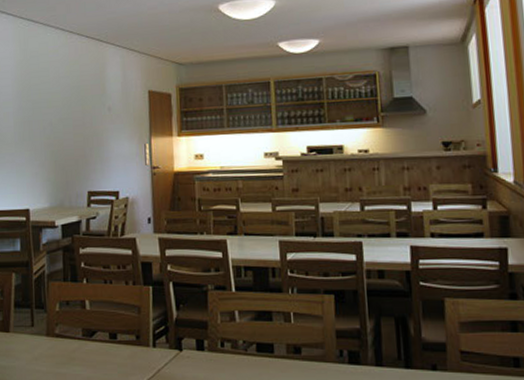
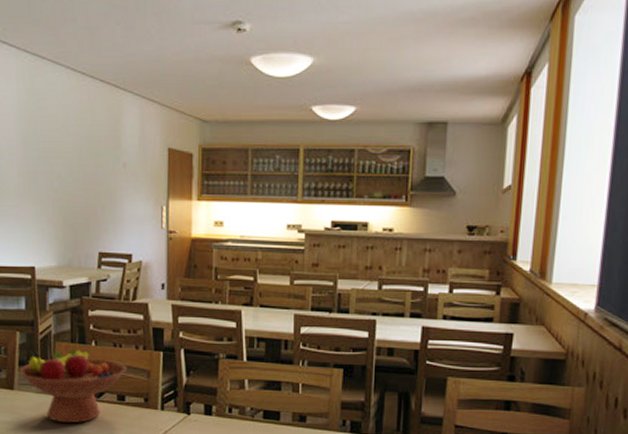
fruit bowl: none [14,287,118,366] -> present [19,348,127,424]

